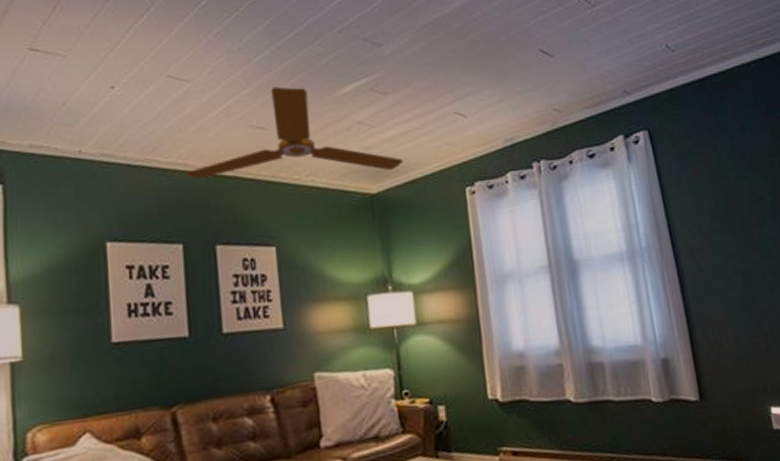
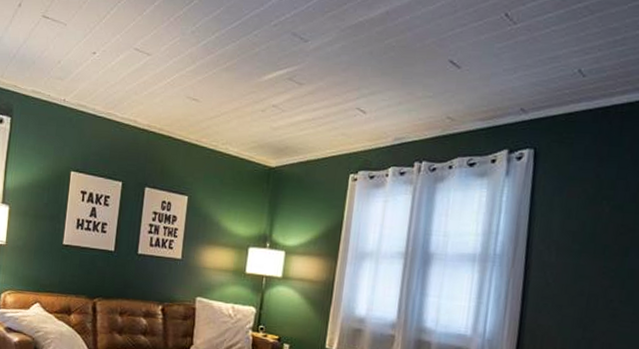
ceiling fan: present [185,86,403,178] -> none [134,67,303,150]

